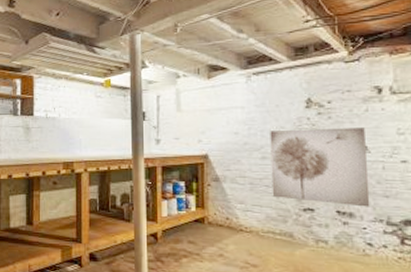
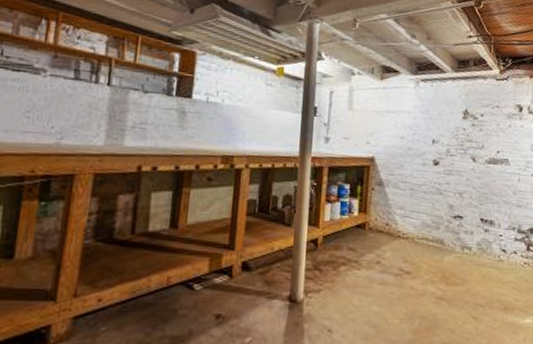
wall art: present [270,127,370,207] -> none [429,138,507,216]

